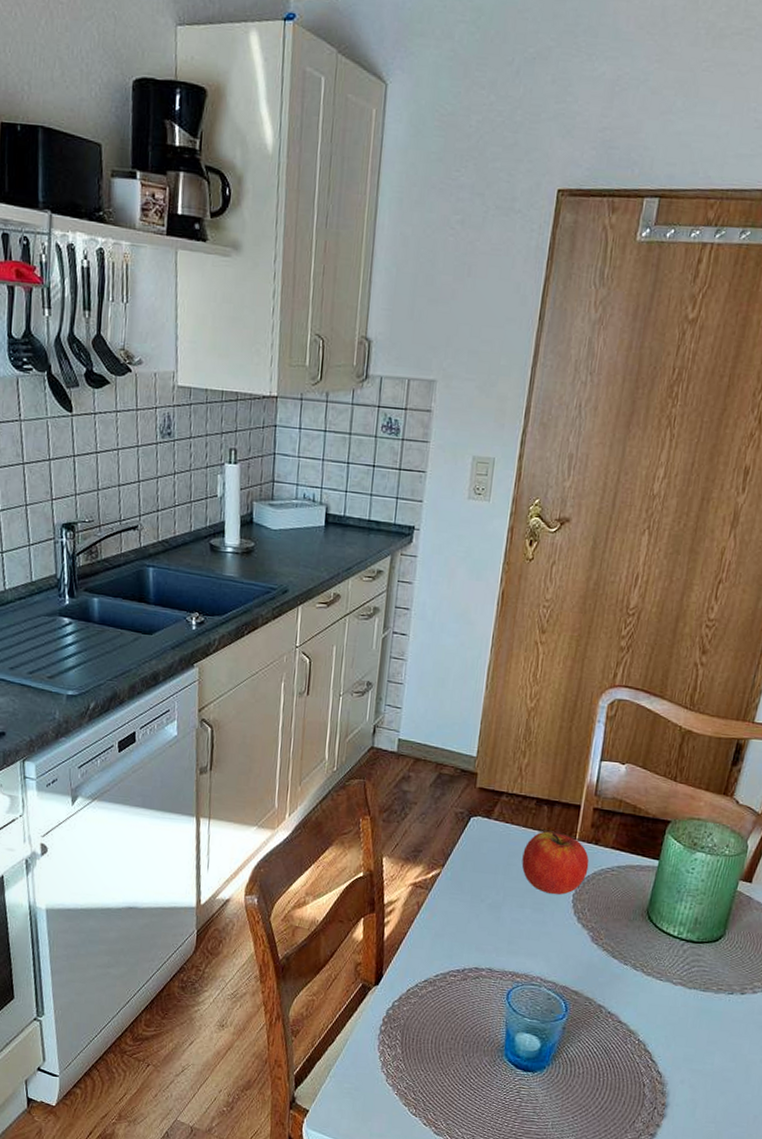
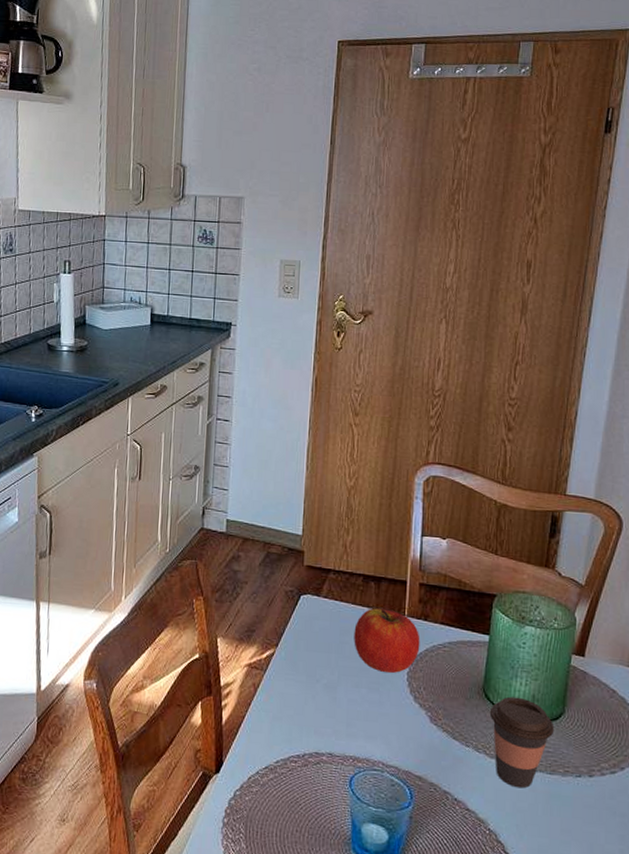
coffee cup: none [650,919,713,1004] -> present [489,696,555,789]

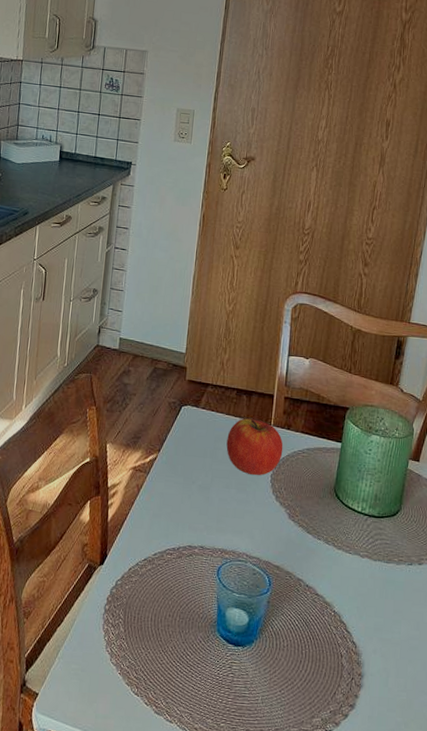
coffee cup: present [489,696,555,789] -> none [338,496,392,576]

